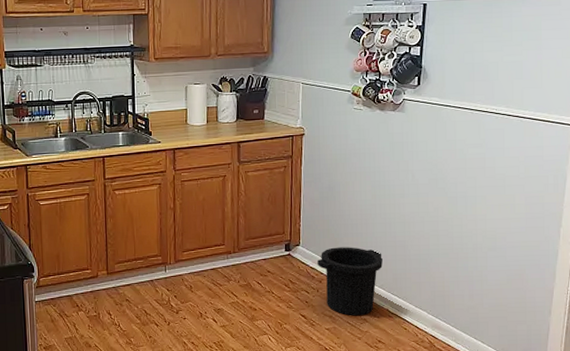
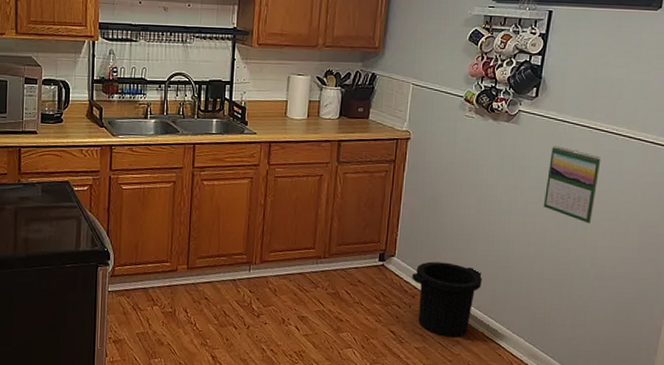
calendar: none [433,129,484,199] -> present [543,146,601,224]

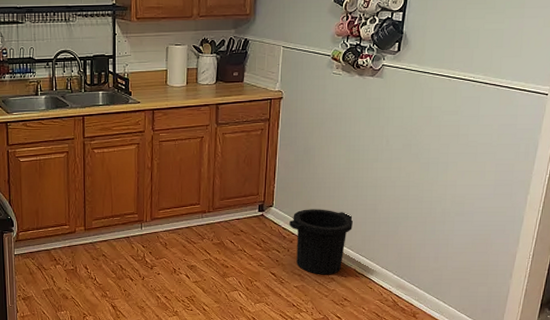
calendar: present [543,146,601,224] -> none [407,96,460,165]

